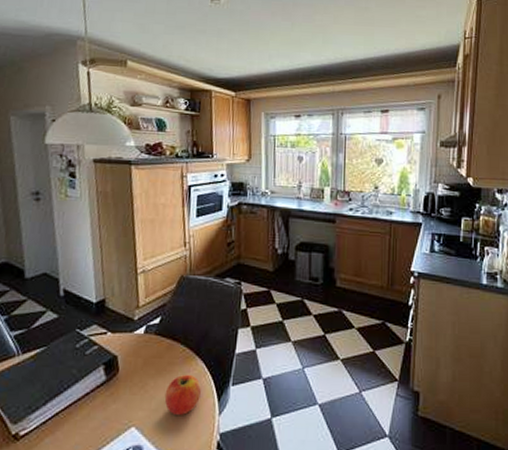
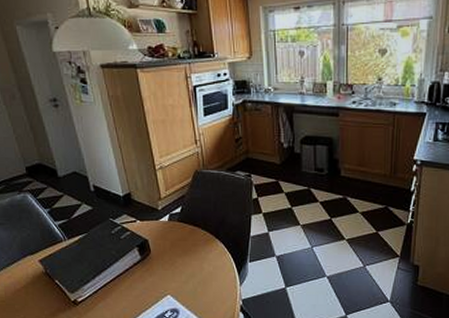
fruit: present [164,374,201,415] -> none [192,253,223,285]

